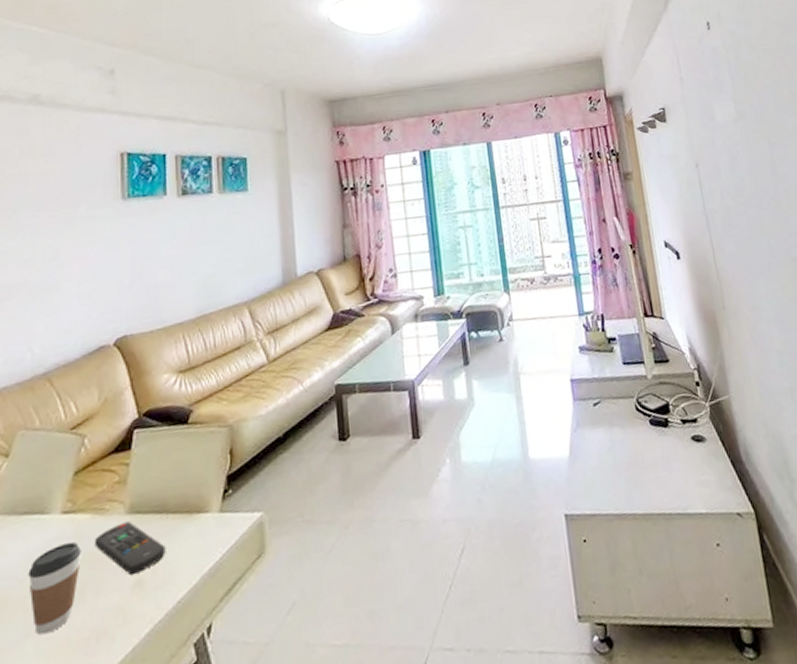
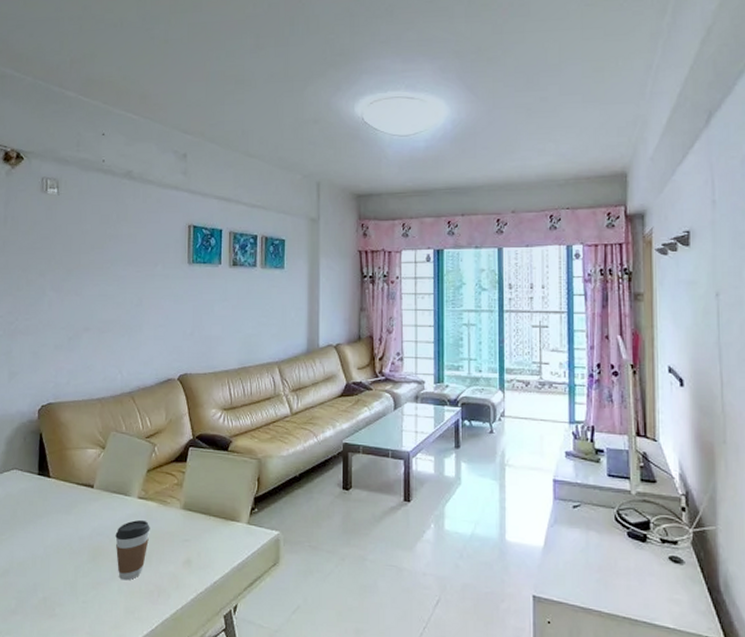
remote control: present [94,521,166,576] -> none [159,515,208,555]

